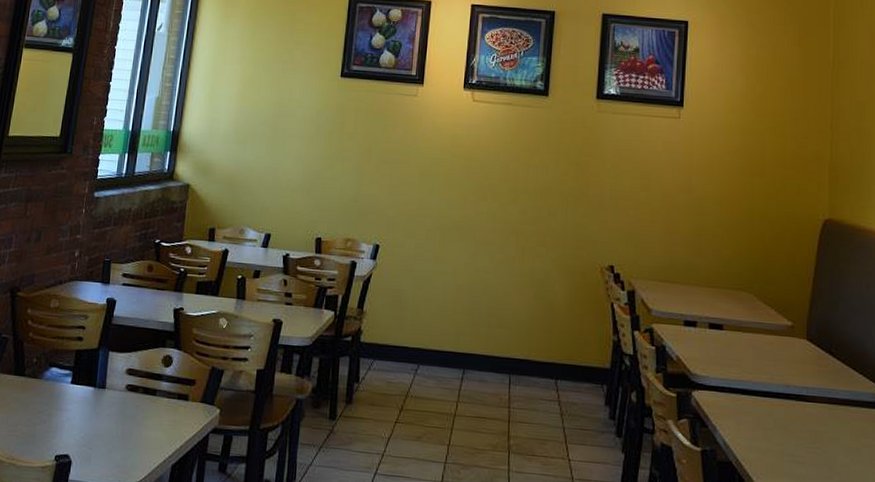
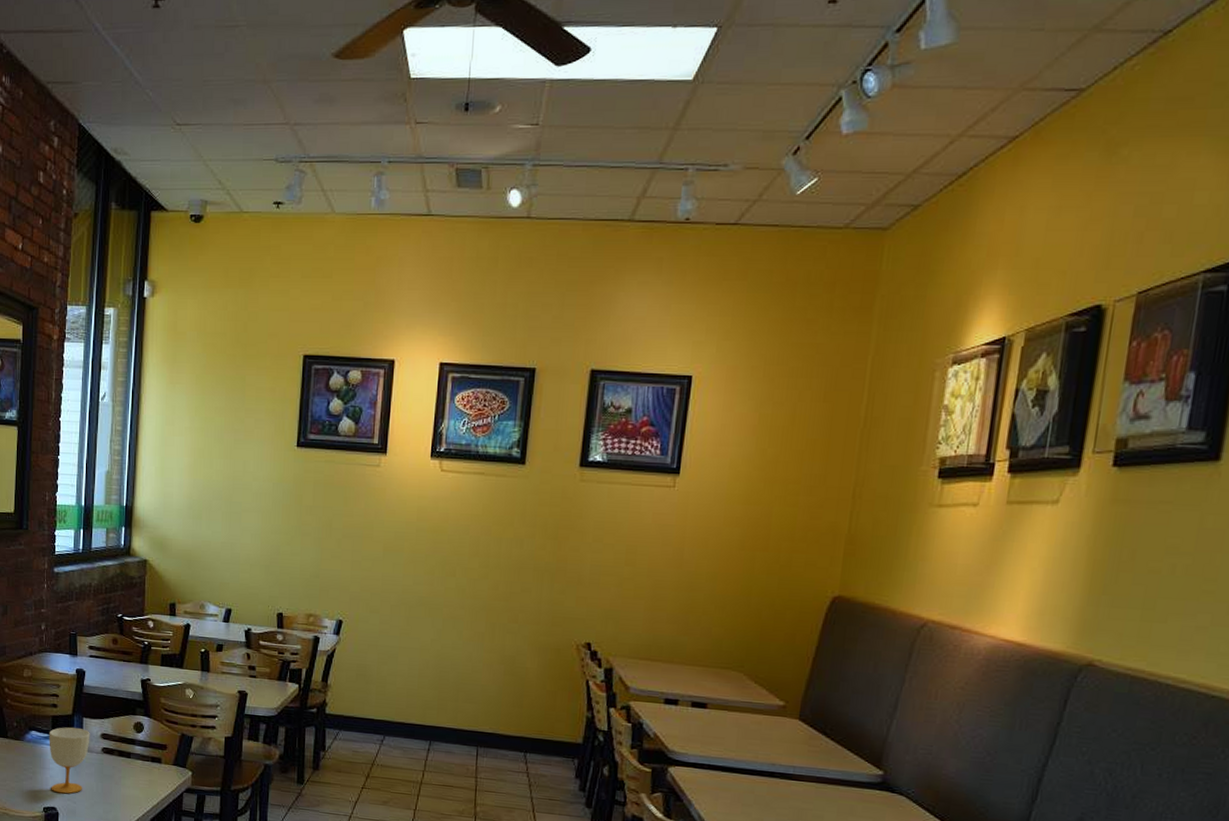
cup: none [66,362,115,439] -> present [49,727,90,794]

